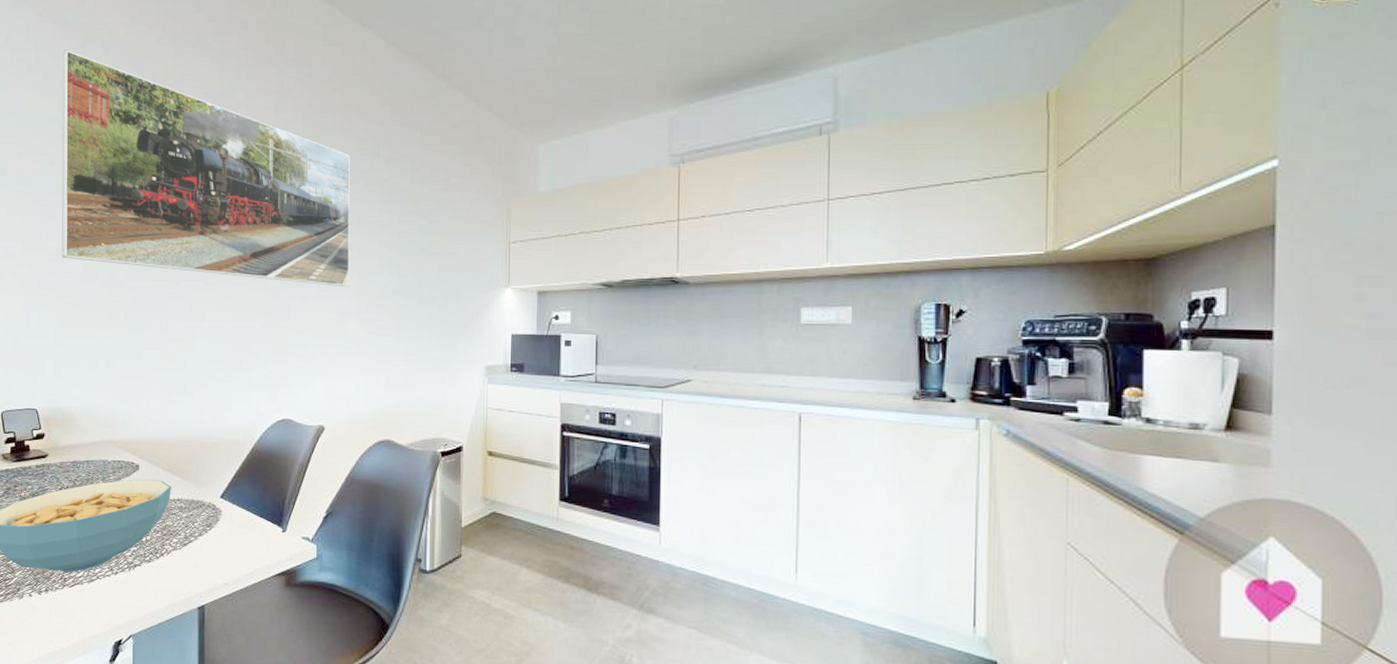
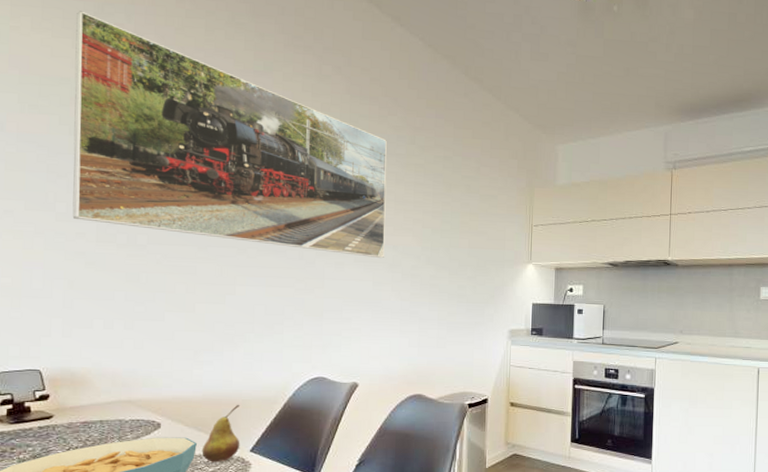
fruit: none [176,447,211,508] -> present [201,404,240,462]

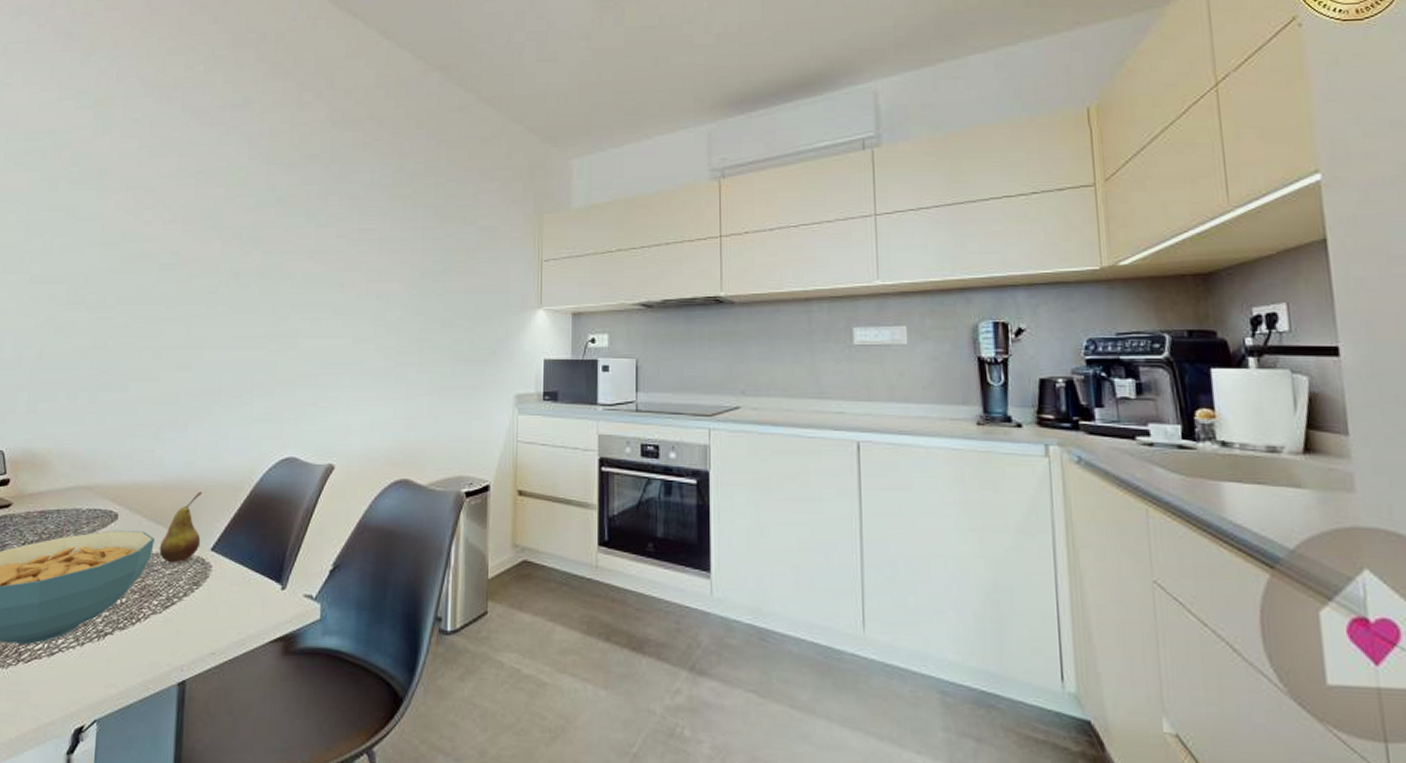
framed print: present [72,11,387,259] -> none [46,61,371,310]

